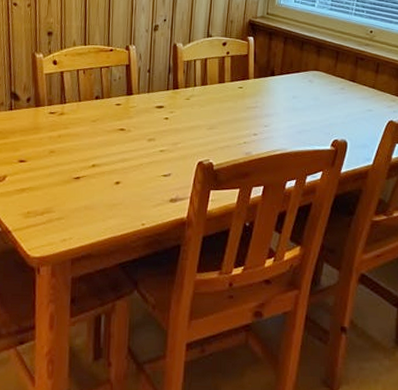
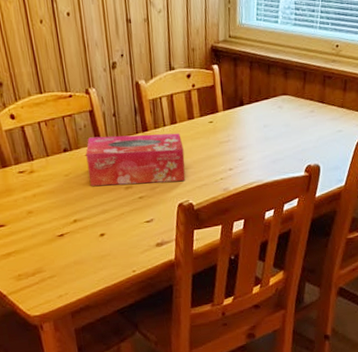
tissue box: none [114,89,211,141] -> present [85,133,186,186]

